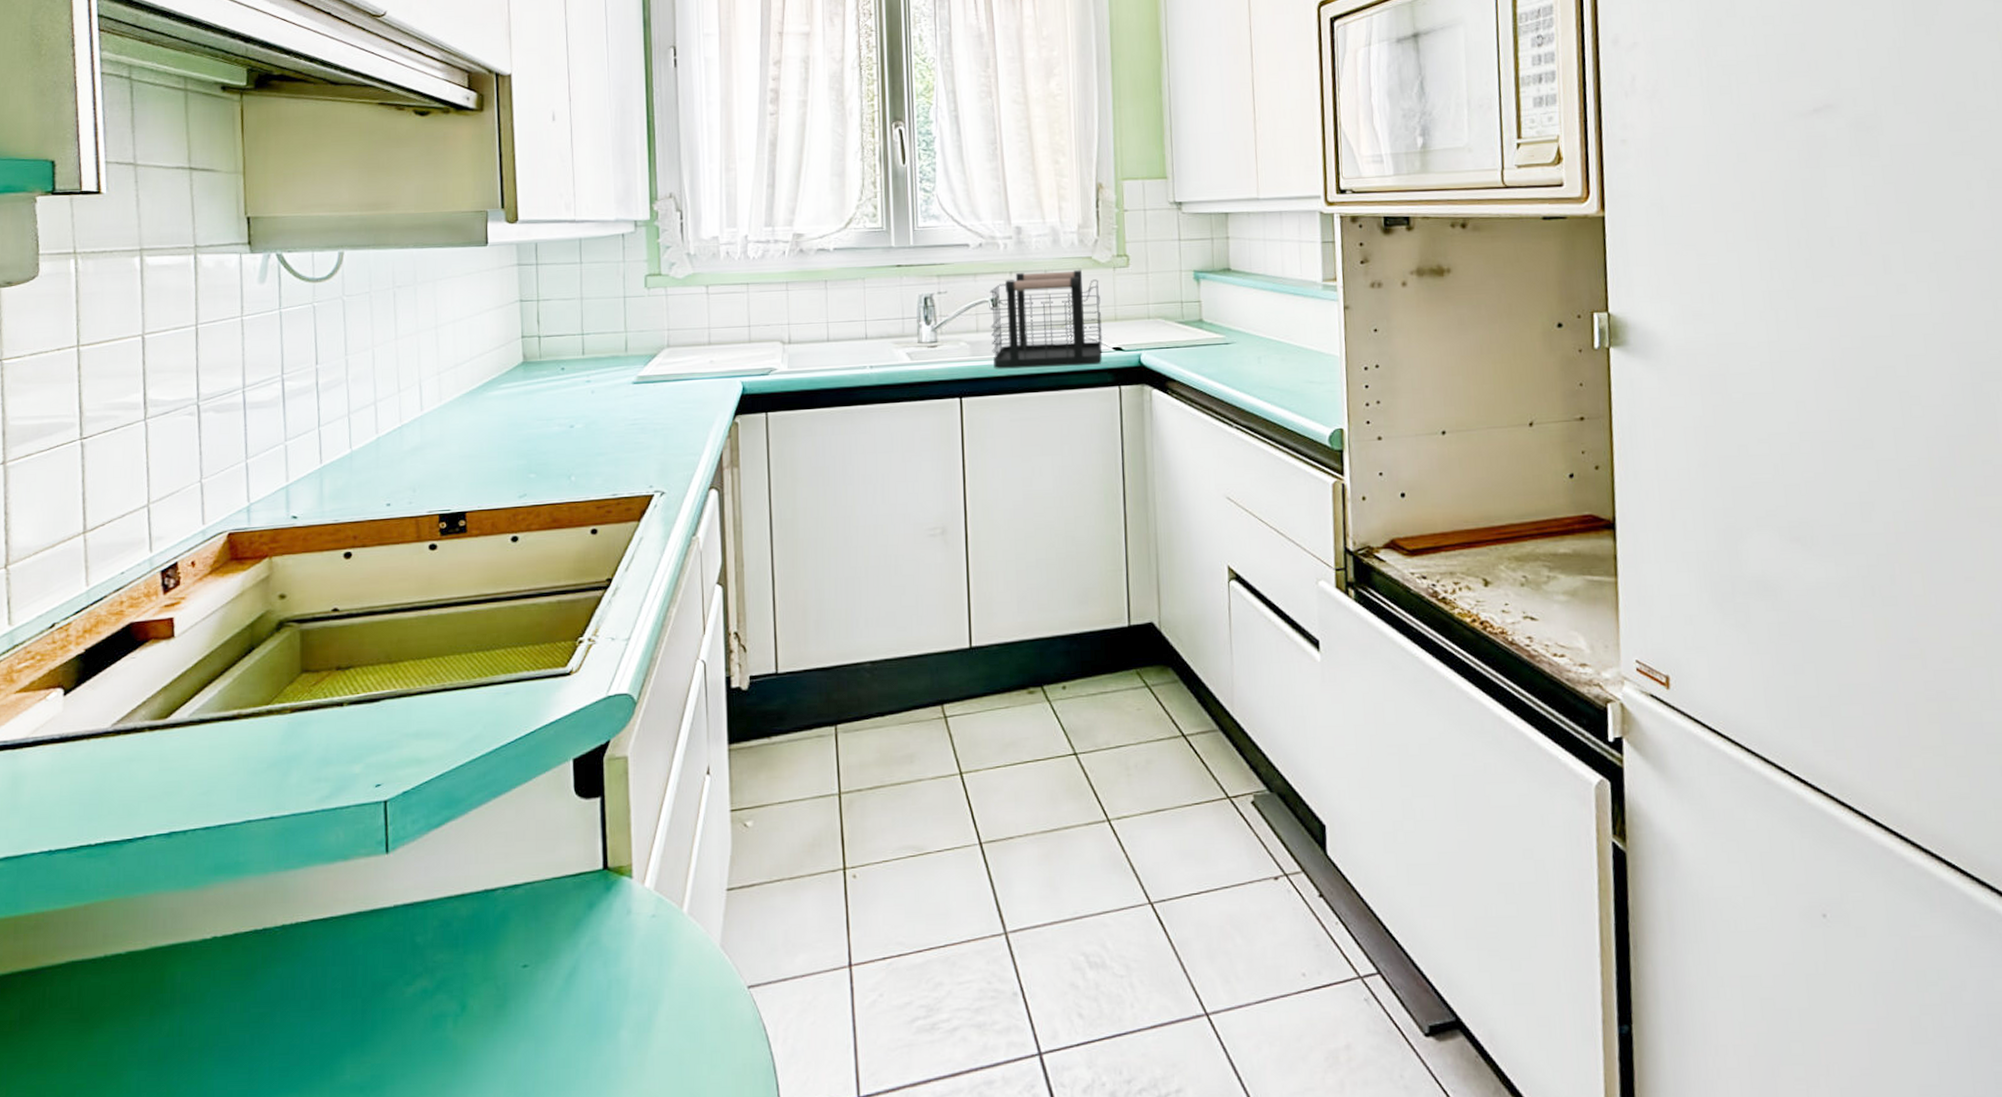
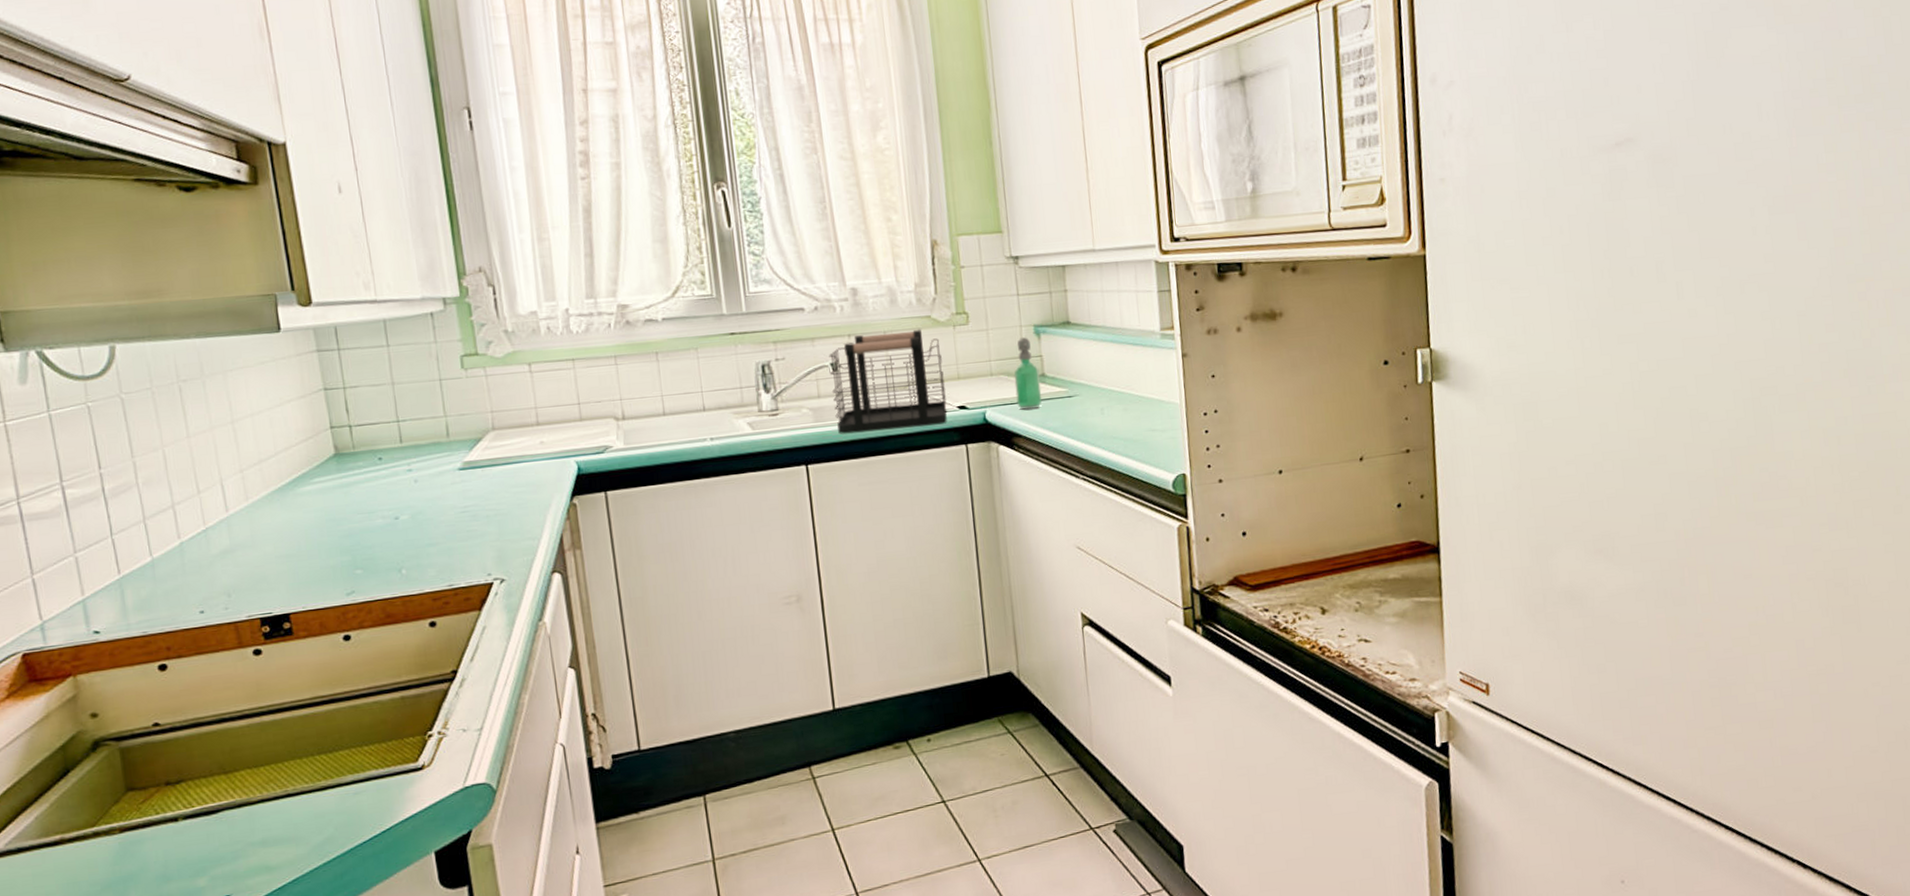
soap dispenser: none [1171,282,1199,354] -> present [1014,337,1042,410]

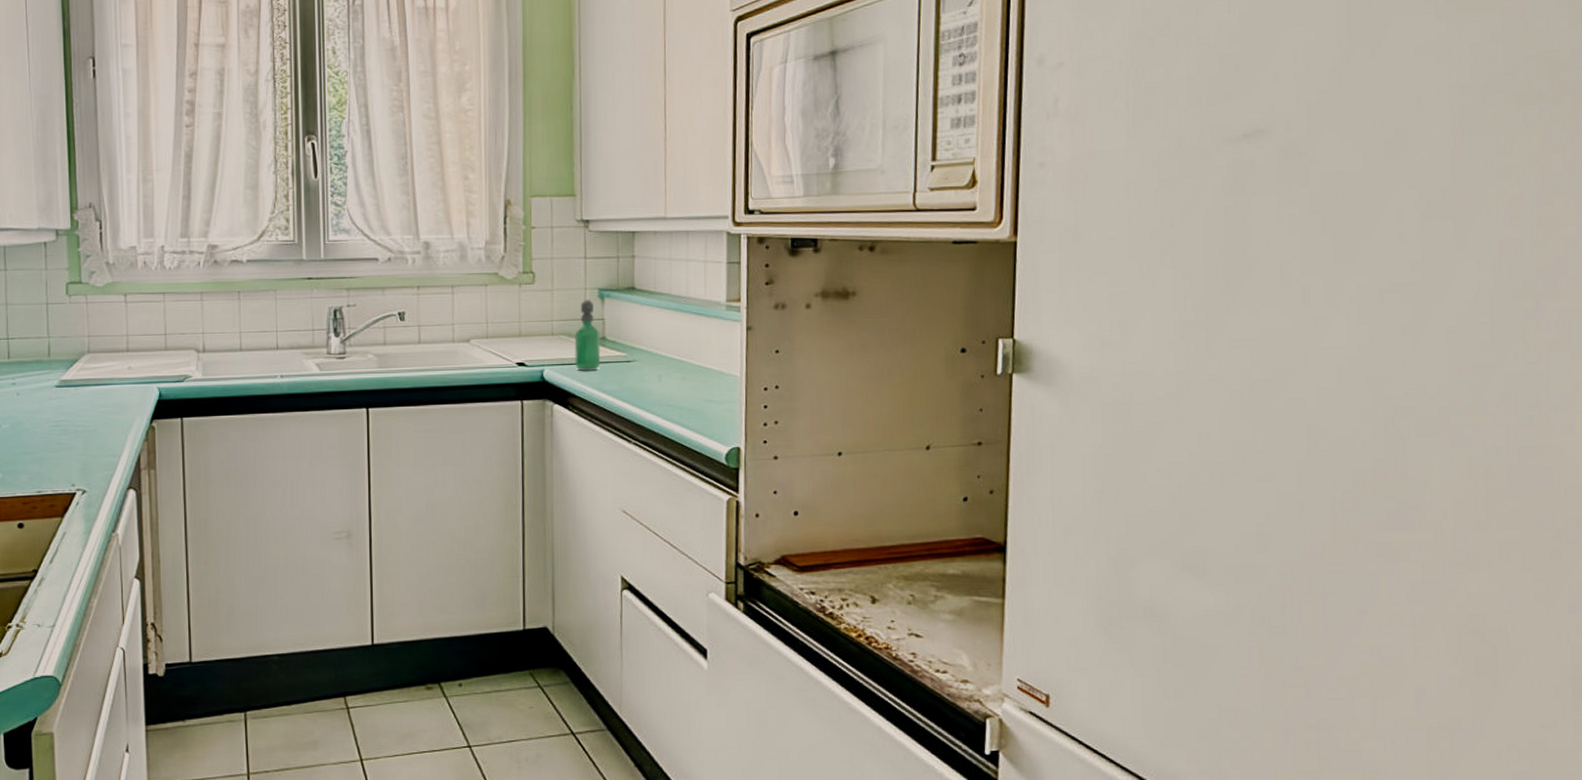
dish rack: present [829,330,947,435] -> none [396,286,506,381]

